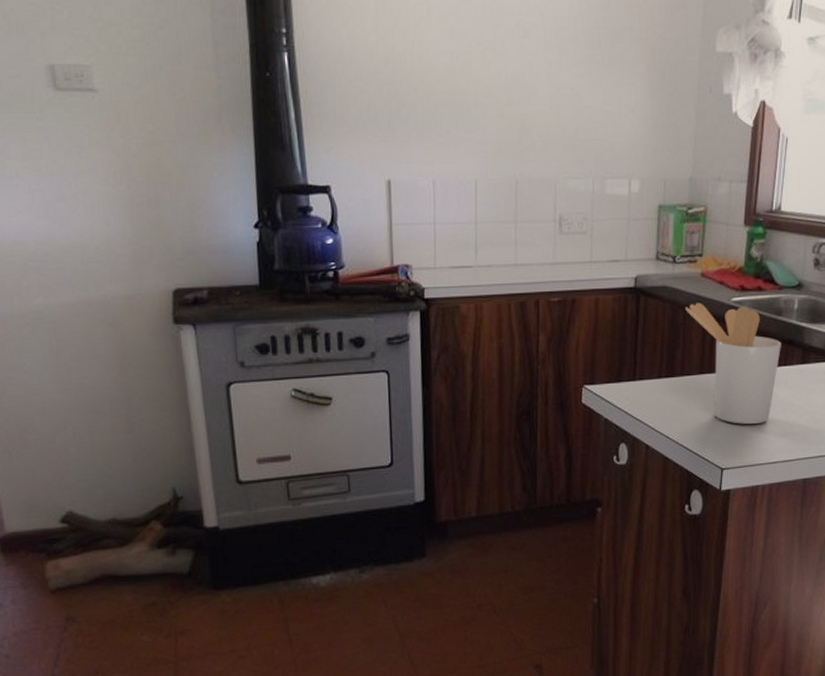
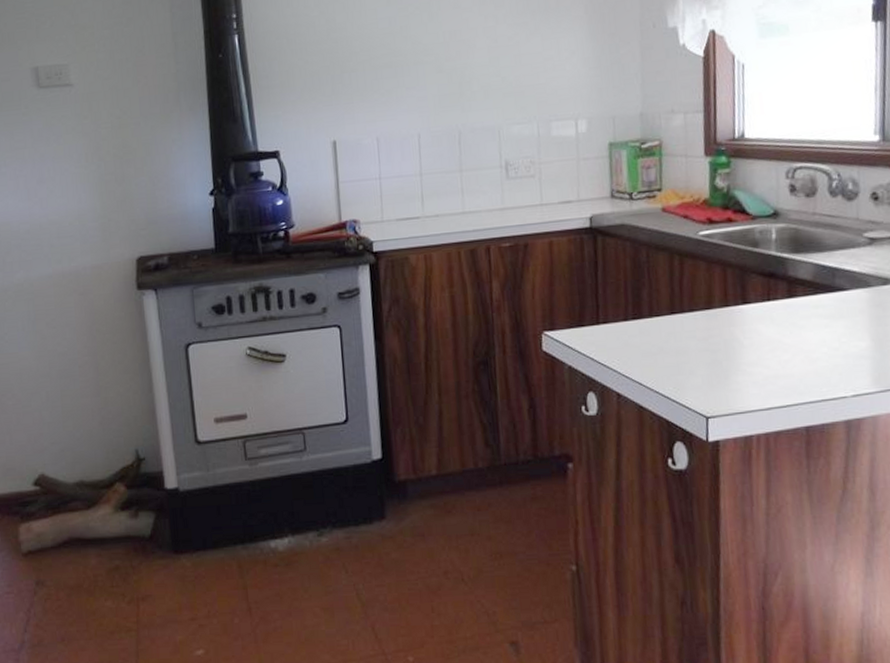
utensil holder: present [685,302,781,424] -> none [648,239,762,367]

